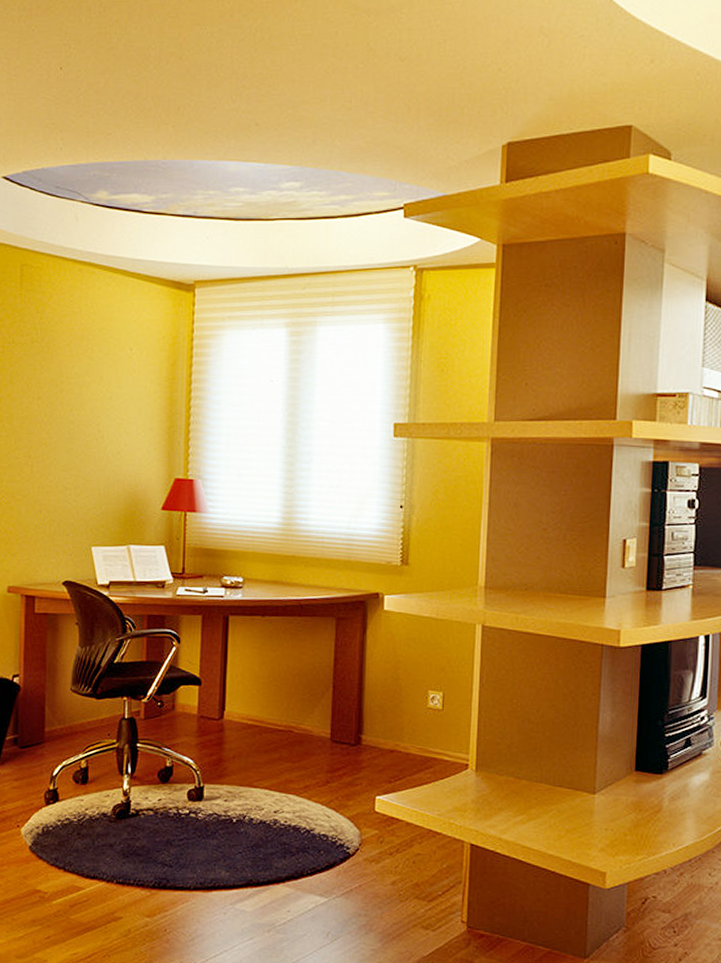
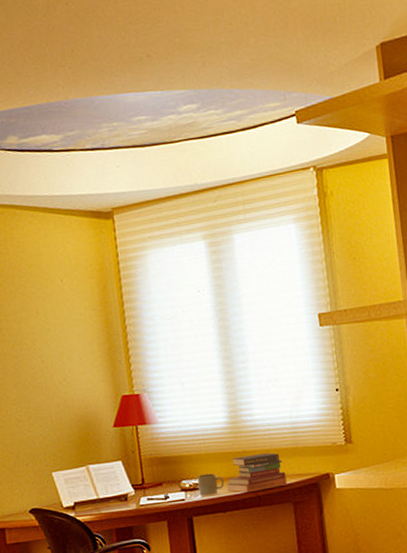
mug: none [239,573,268,596] -> present [197,473,225,496]
books: none [269,560,333,600] -> present [226,453,287,493]

